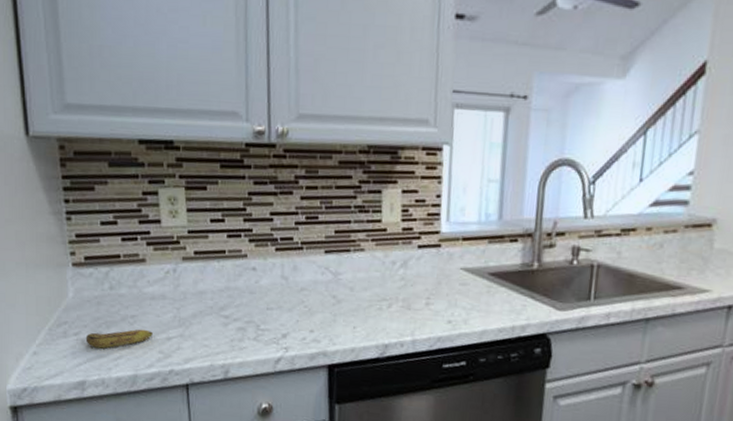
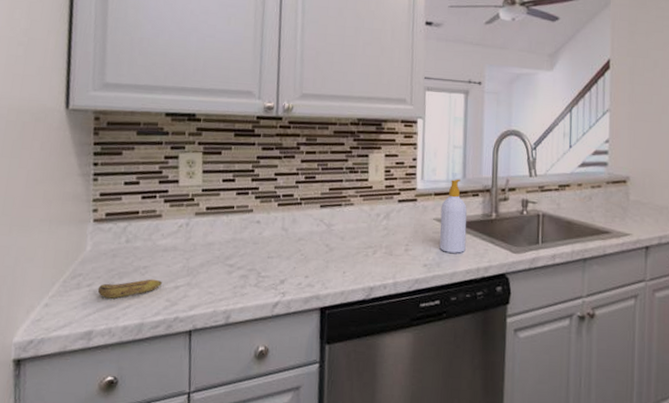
soap bottle: none [467,220,502,309] -> present [439,179,467,253]

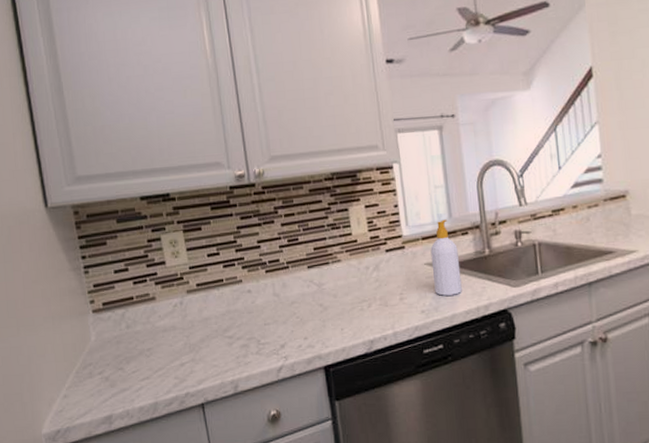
banana: present [97,279,163,299] -> none [109,359,169,383]

